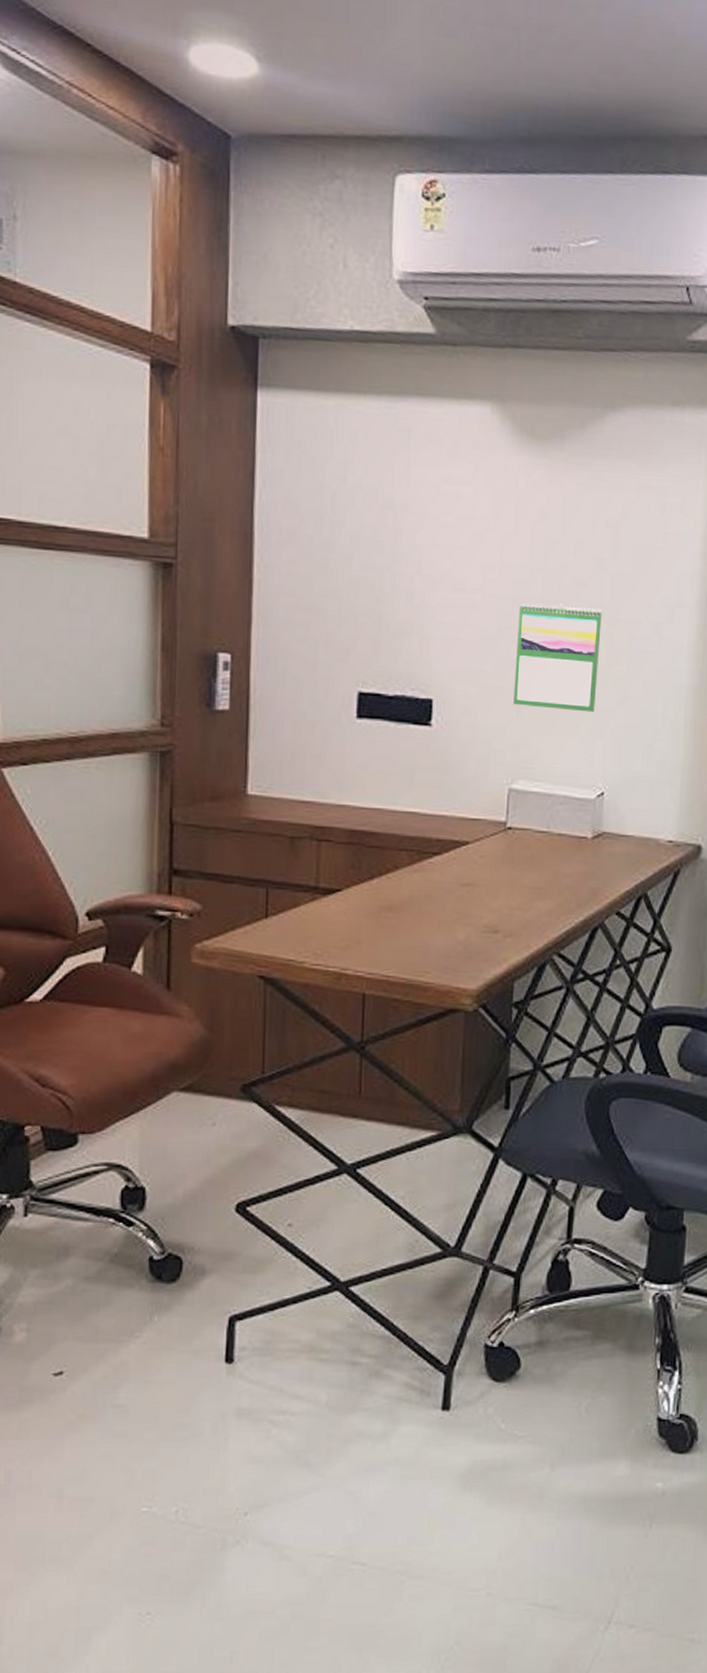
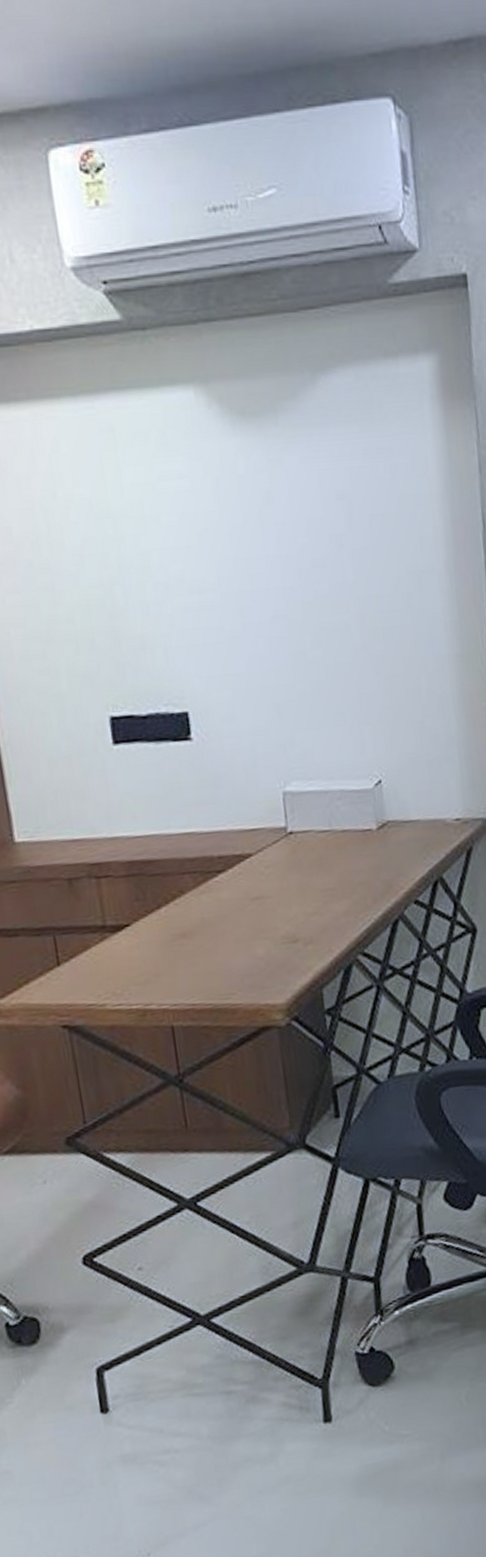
calendar: present [513,602,602,713] -> none [260,588,358,704]

